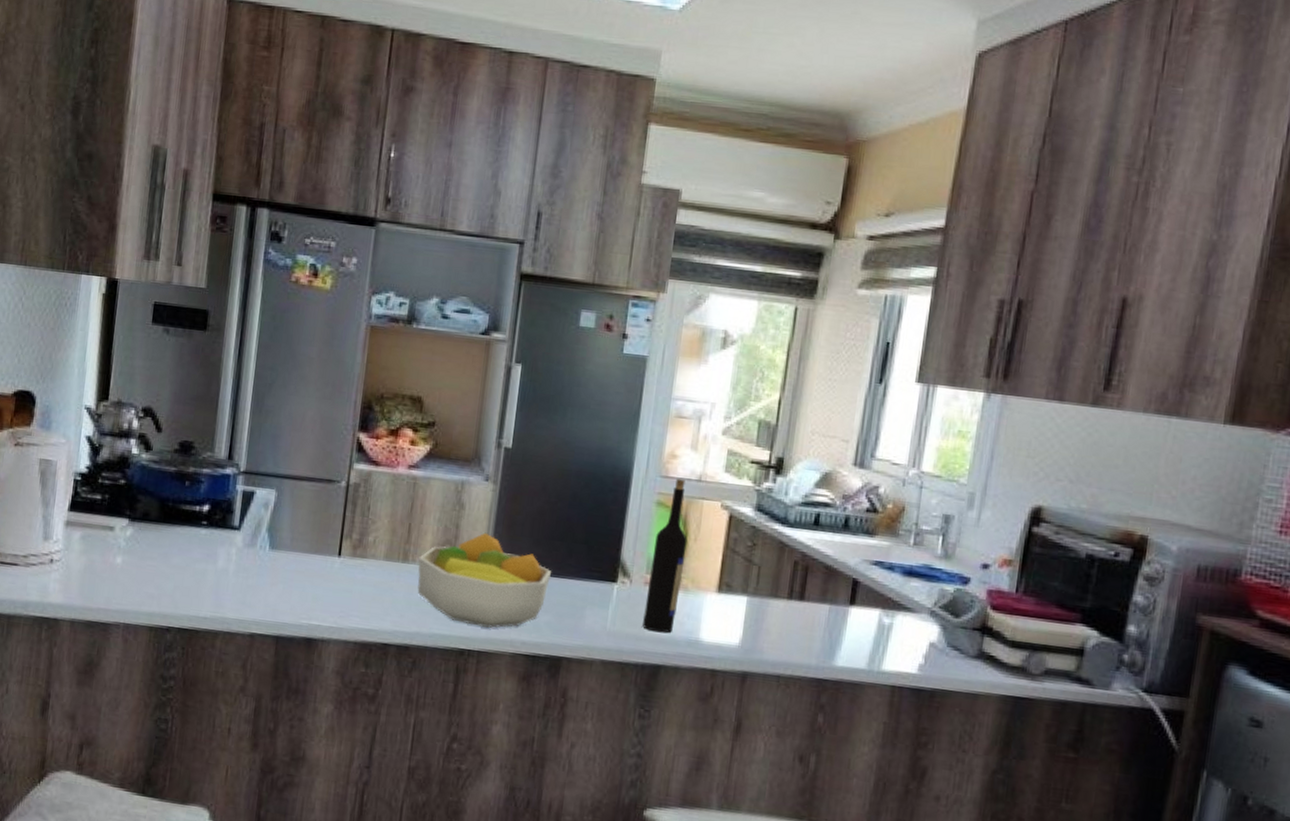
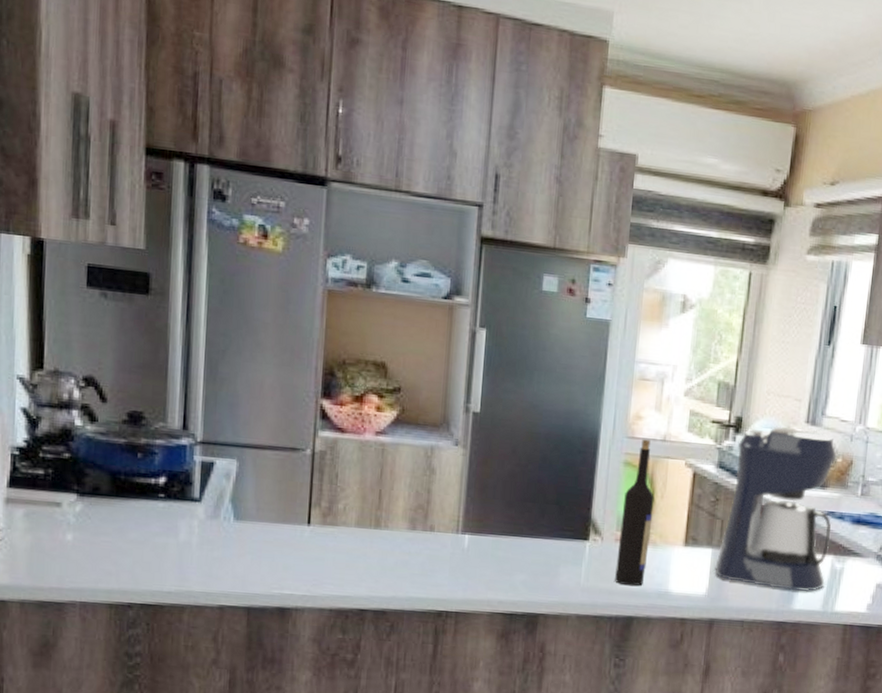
fruit bowl: present [417,532,552,628] -> none [391,496,526,590]
coffee maker: none [749,468,887,648] -> present [715,426,837,592]

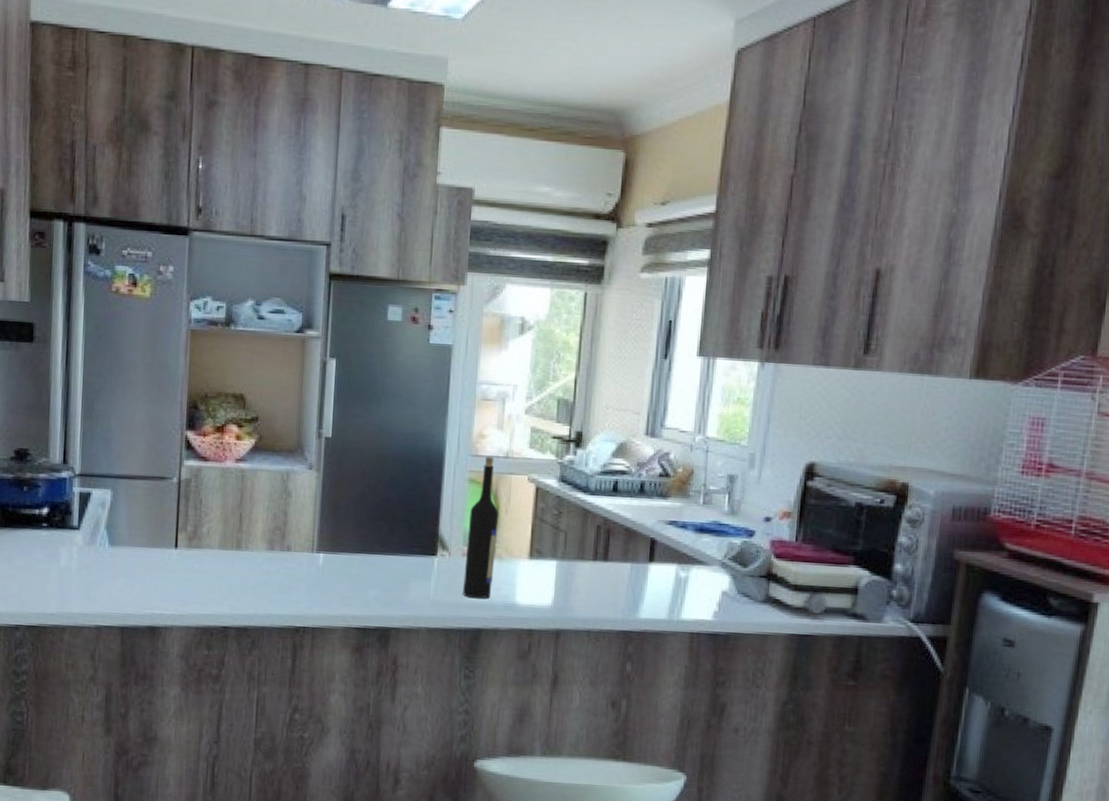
coffee maker: present [715,426,837,592] -> none [560,439,677,601]

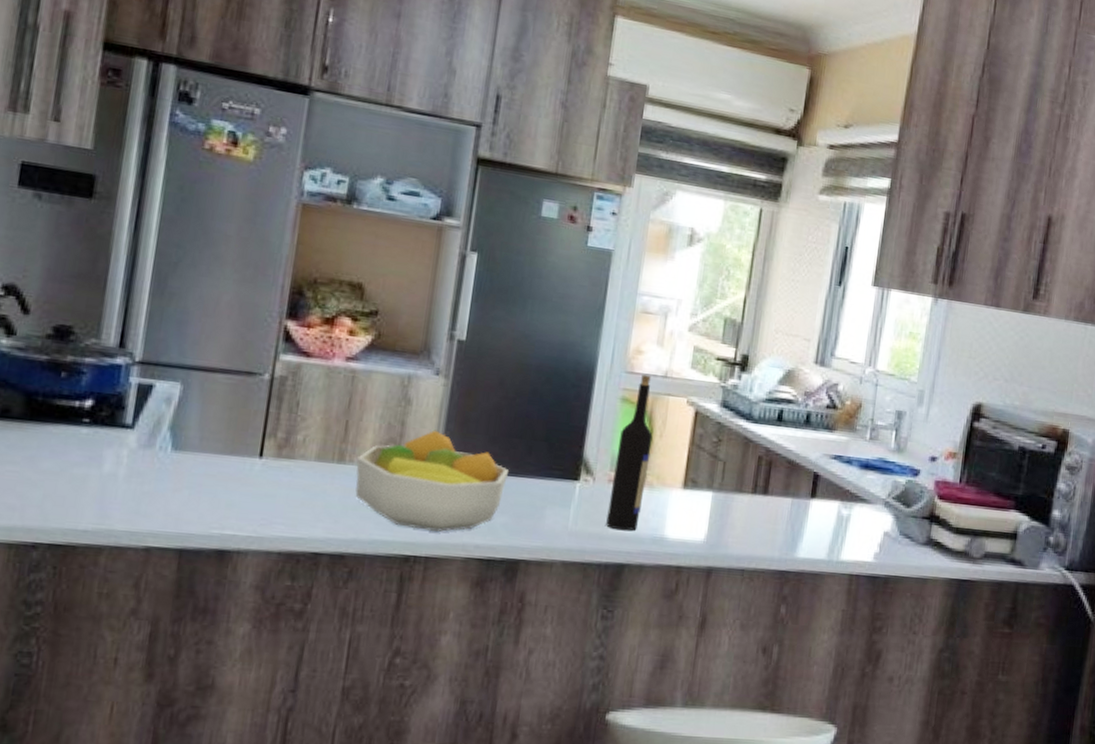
fruit bowl: none [251,517,377,606] -> present [355,430,510,532]

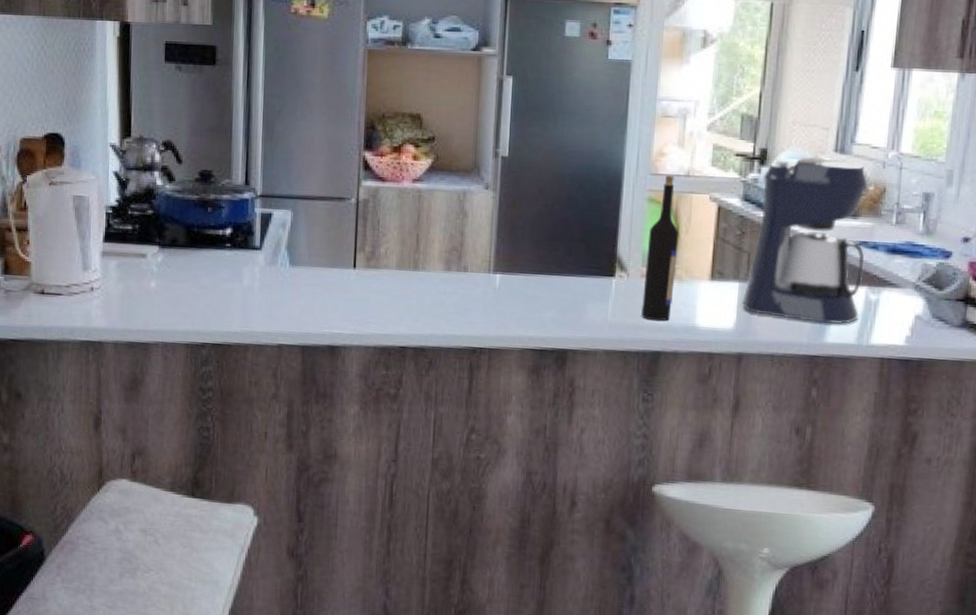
fruit bowl: present [355,430,510,532] -> none [428,237,554,327]
coffee maker: none [715,365,845,540] -> present [742,156,868,325]

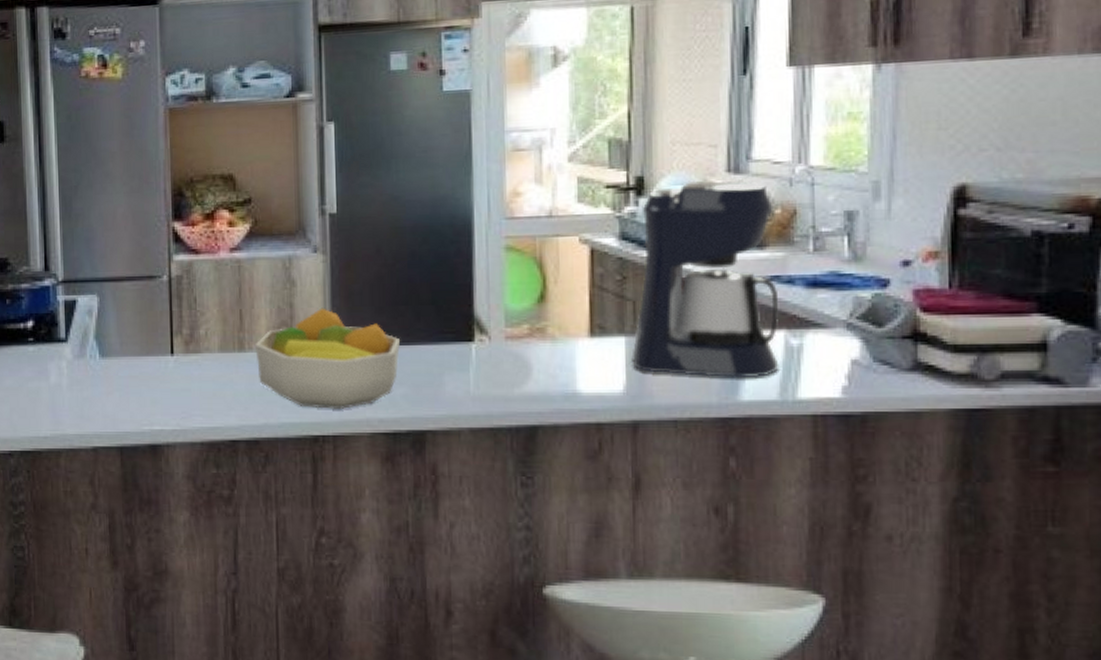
fruit bowl: none [428,237,554,327] -> present [255,307,401,410]
wine bottle: present [641,175,679,322] -> none [509,218,547,390]

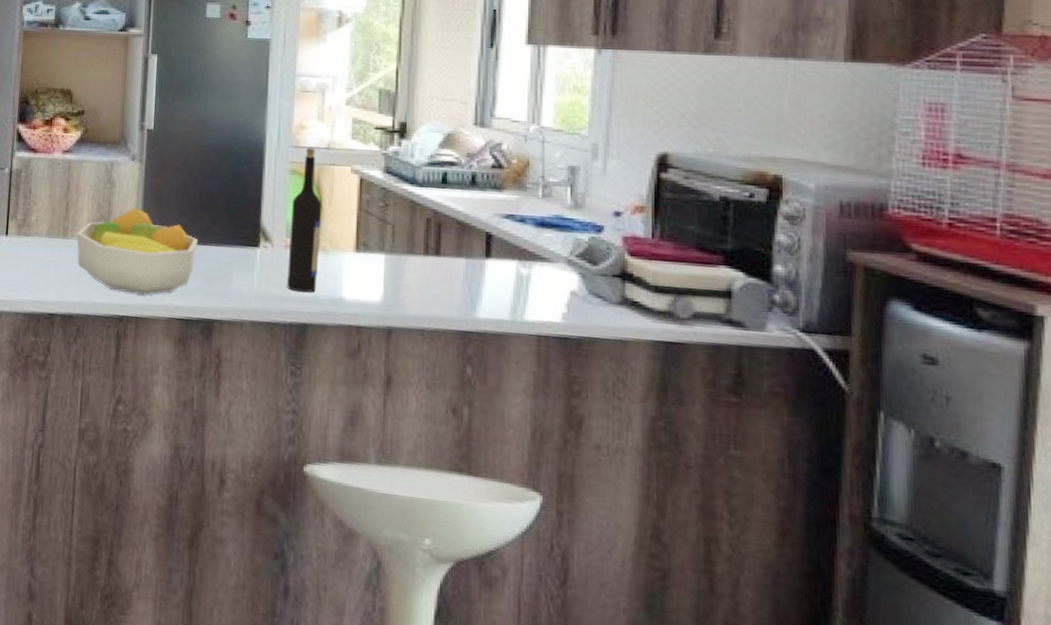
wine bottle: none [509,218,547,390] -> present [287,148,322,293]
coffee maker: present [631,180,779,378] -> none [389,129,513,300]

